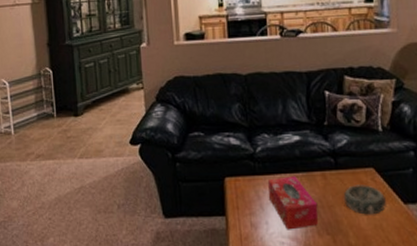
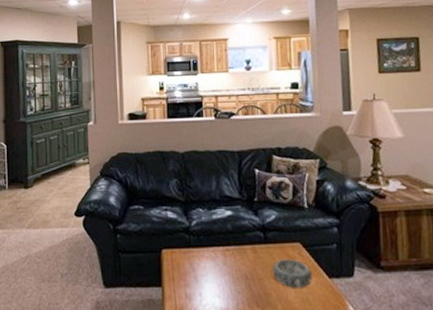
tissue box: present [268,176,319,230] -> none [202,249,250,302]

